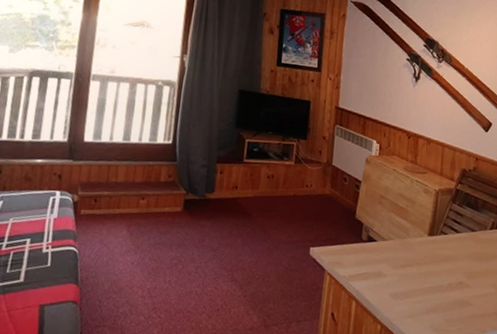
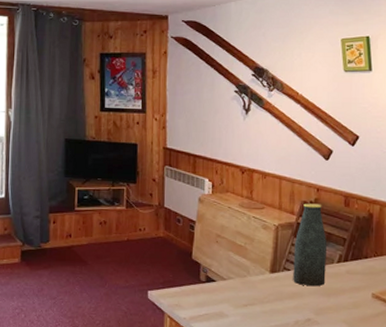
bottle: none [449,171,482,251] -> present [293,203,328,287]

